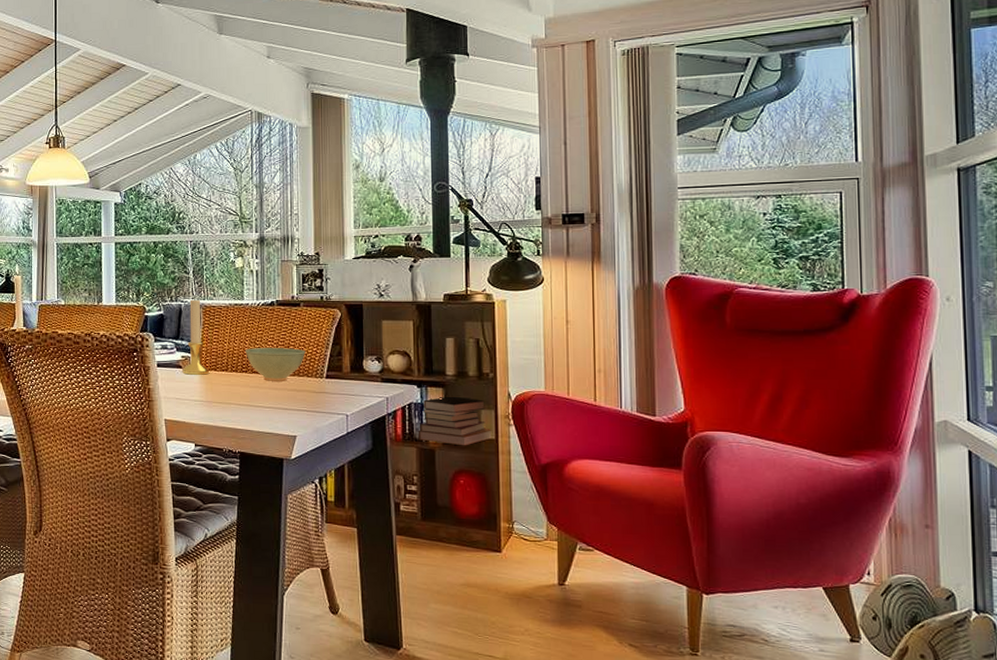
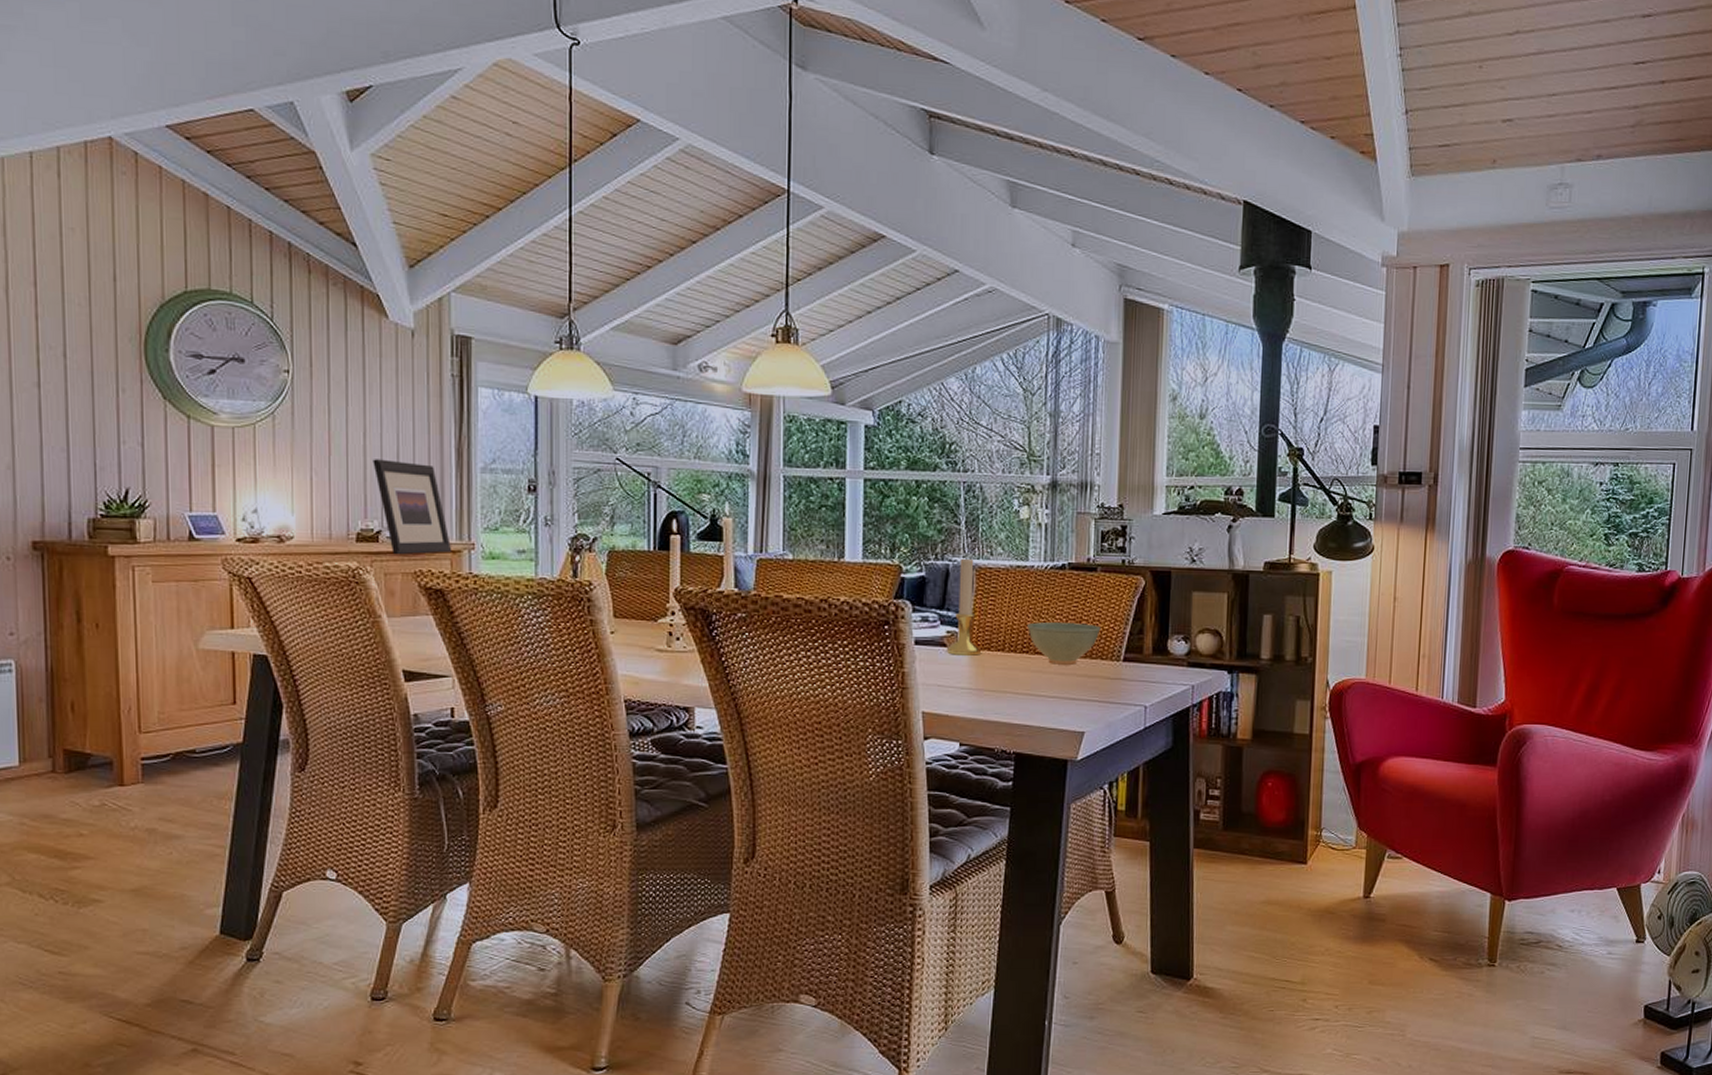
books: present [419,396,492,446] -> none [1226,684,1306,743]

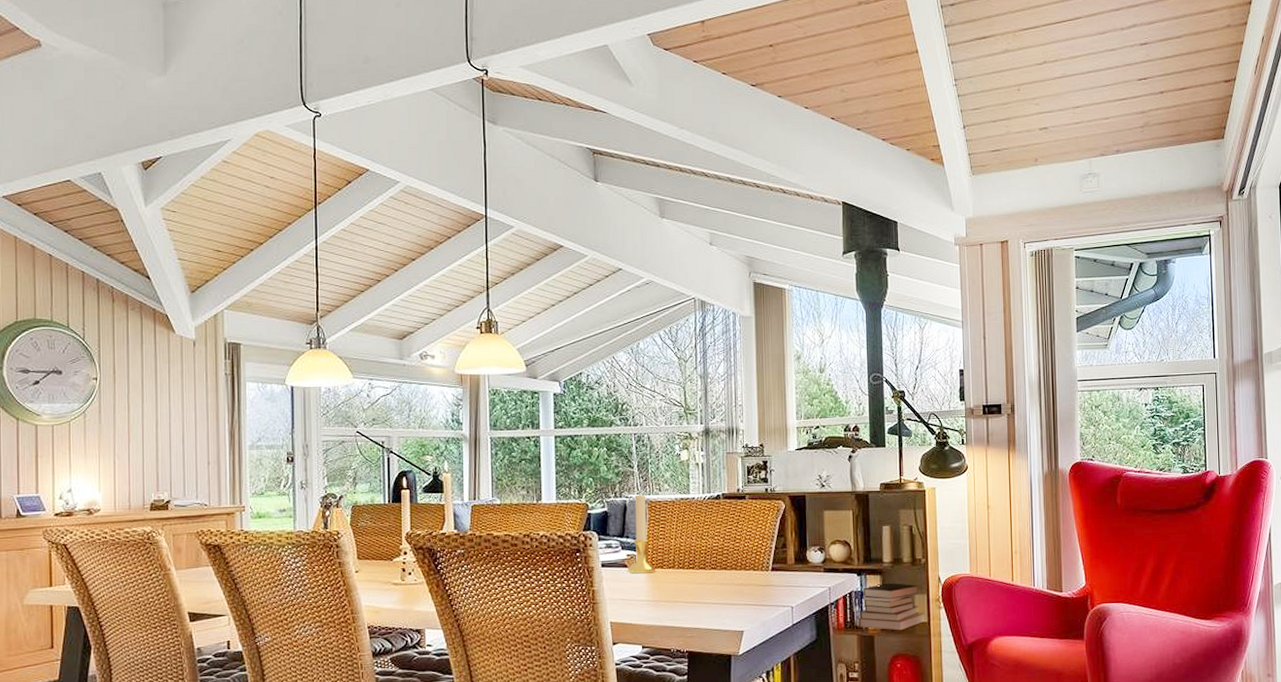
picture frame: present [373,459,452,555] -> none [163,443,227,519]
bowl: present [1026,622,1101,665] -> none [691,542,752,577]
books: none [1226,684,1306,743] -> present [859,583,925,631]

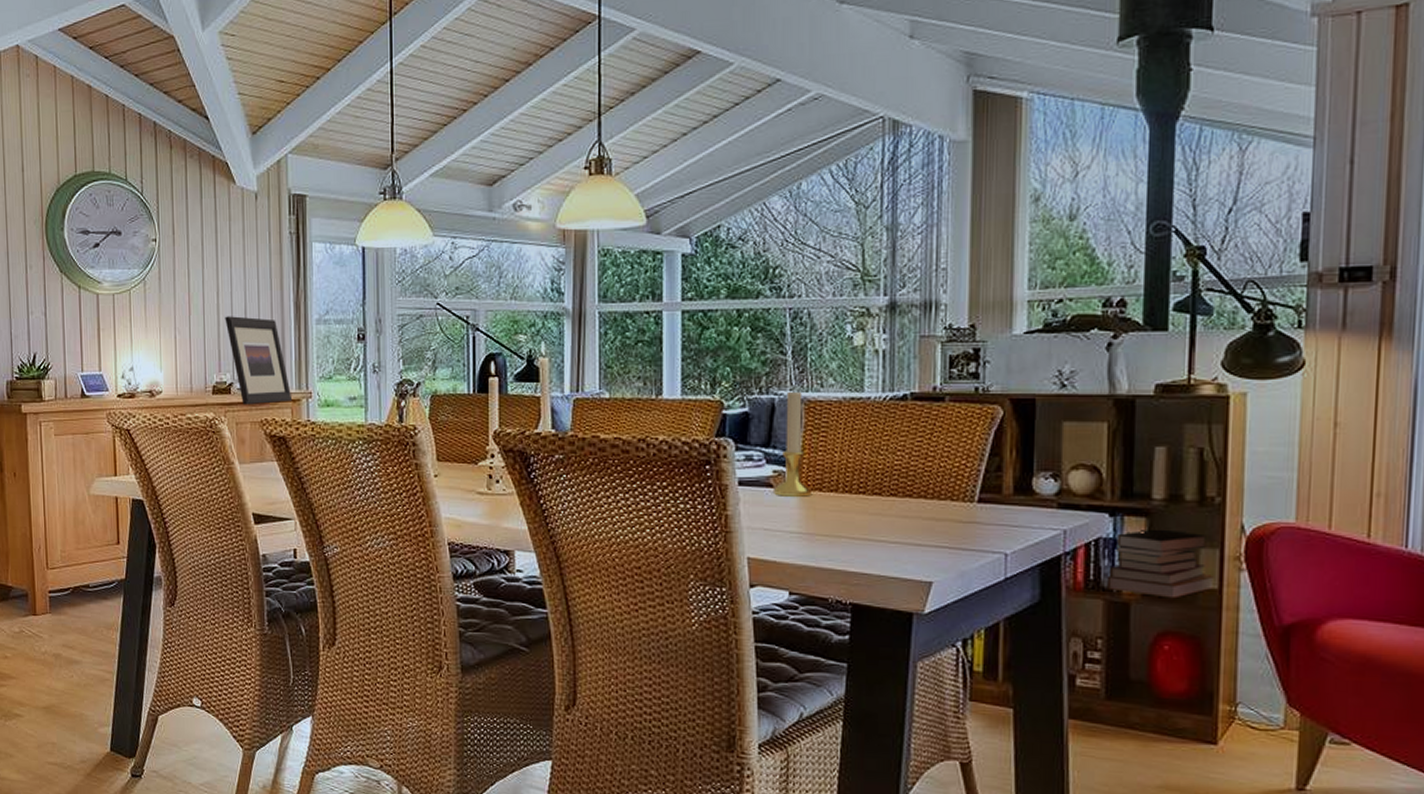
picture frame: none [163,443,227,519] -> present [225,316,293,405]

